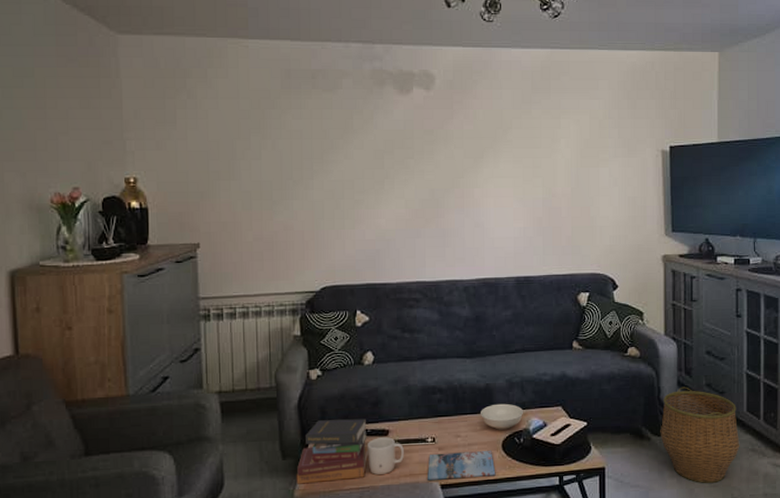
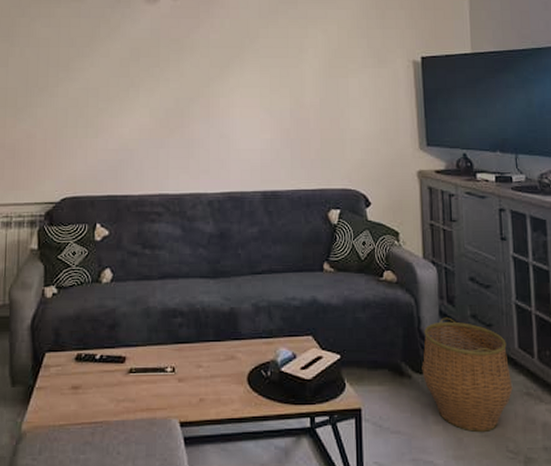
books: present [296,418,369,484] -> none [25,343,104,416]
mug: present [368,437,405,476] -> none [102,365,142,409]
magazine: present [428,450,496,480] -> none [166,383,241,417]
bowl: present [481,403,524,430] -> none [224,330,271,361]

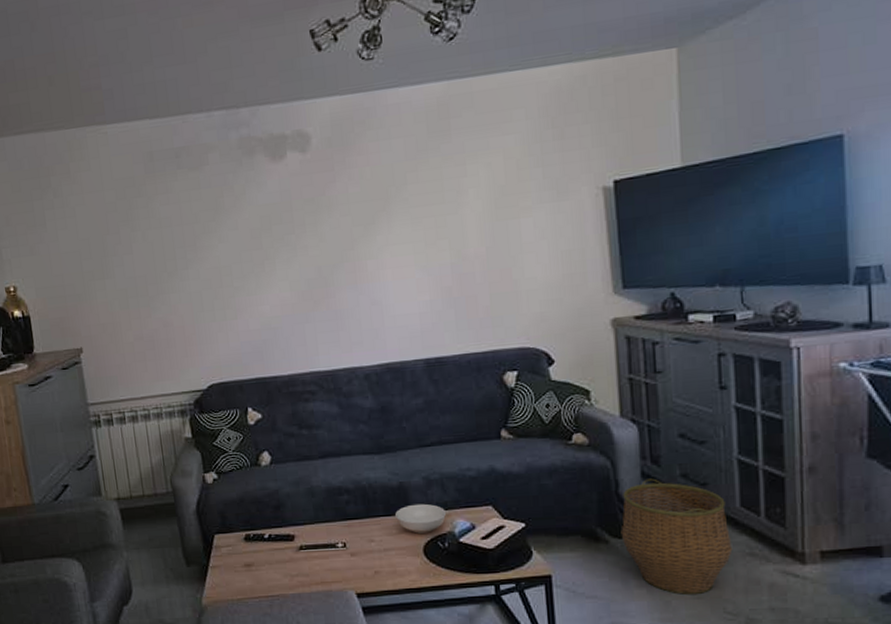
bowl: none [224,330,271,361] -> present [395,503,447,534]

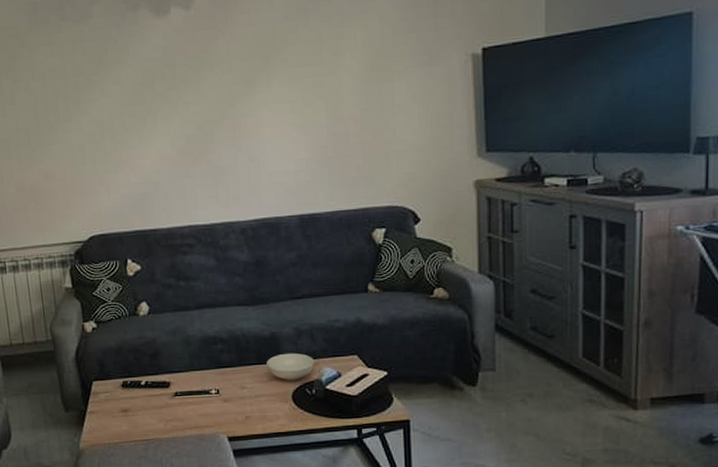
basket: present [621,478,733,594] -> none [474,331,574,437]

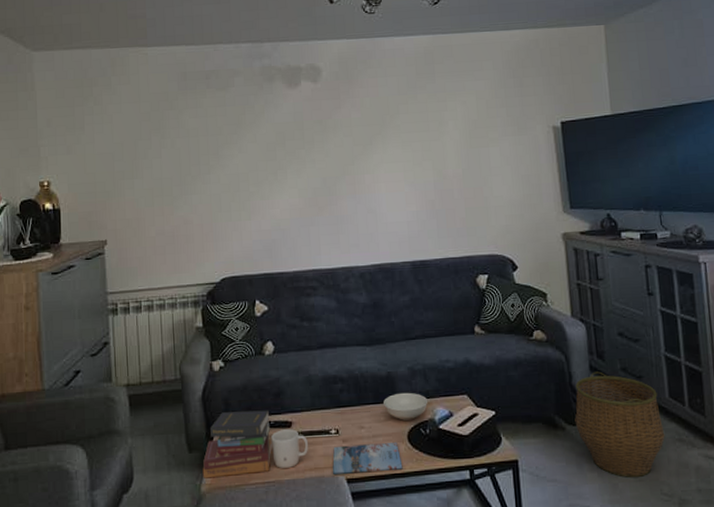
books: none [80,371,151,436] -> present [202,410,273,479]
mug: none [149,389,189,428] -> present [271,429,309,469]
magazine: none [213,401,287,433] -> present [332,441,403,474]
basket: none [474,331,574,437] -> present [574,371,665,477]

